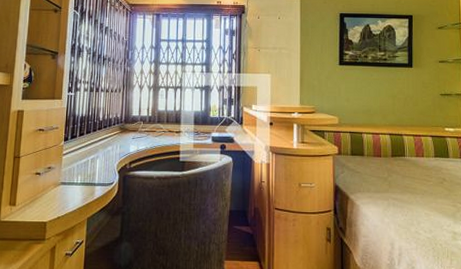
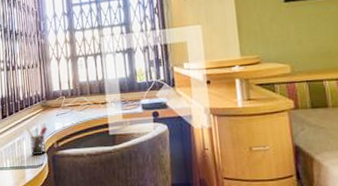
pen holder: none [102,144,123,173] -> present [27,123,48,155]

